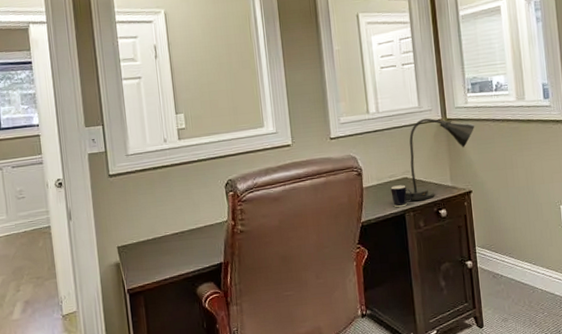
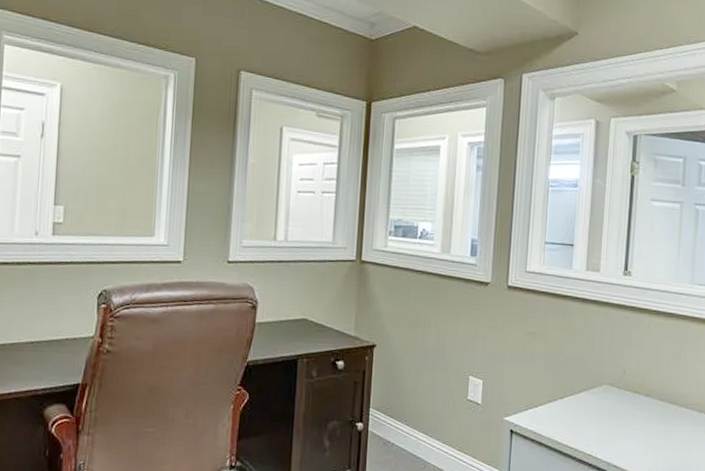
mug: present [390,185,413,208] -> none [285,326,310,352]
desk lamp: present [405,118,475,202] -> none [302,256,391,348]

